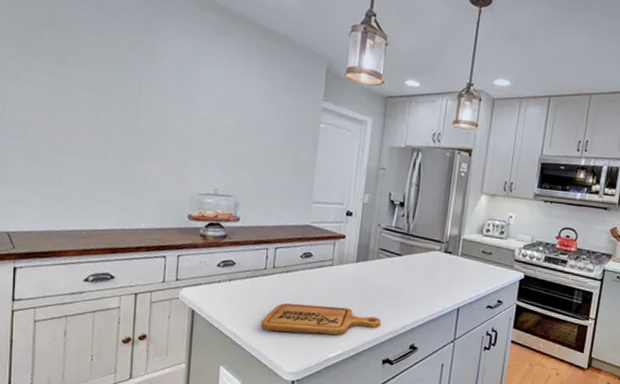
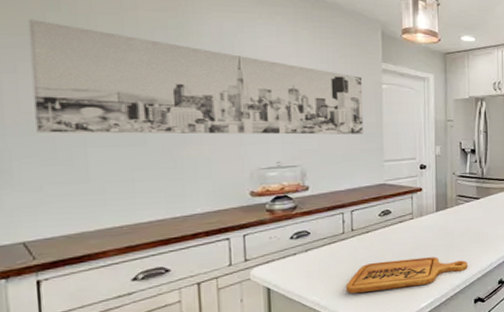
wall art: none [27,34,302,172] -> present [28,19,363,135]

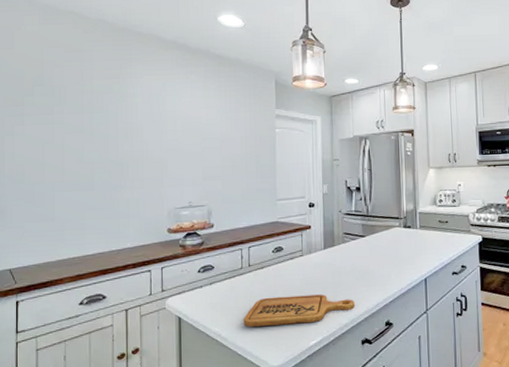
wall art: present [28,19,363,135] -> none [23,93,259,181]

